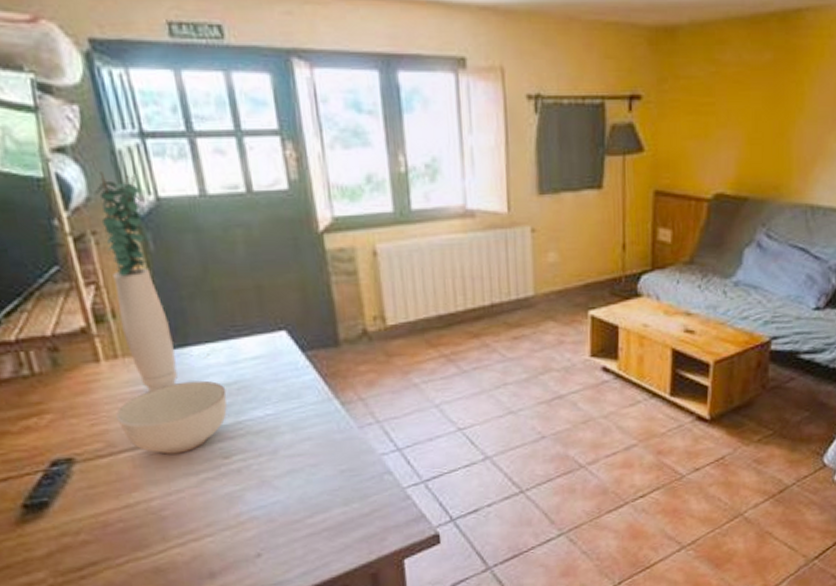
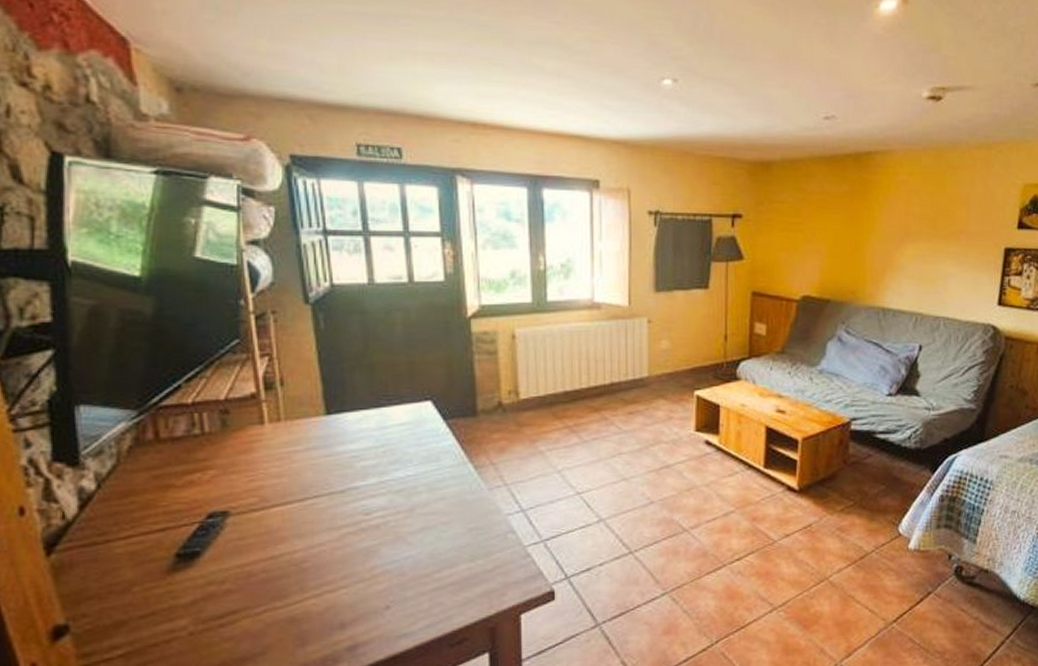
vase: present [95,172,178,391] -> none [279,261,332,452]
bowl: present [116,380,227,455] -> none [273,443,374,510]

